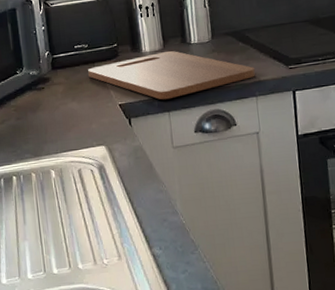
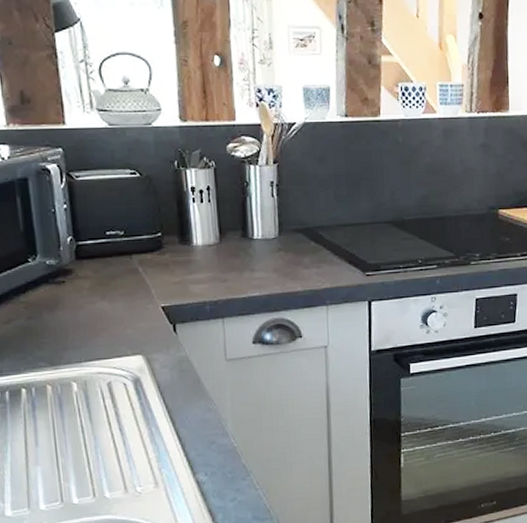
cutting board: present [88,51,255,100] -> none [123,246,327,304]

